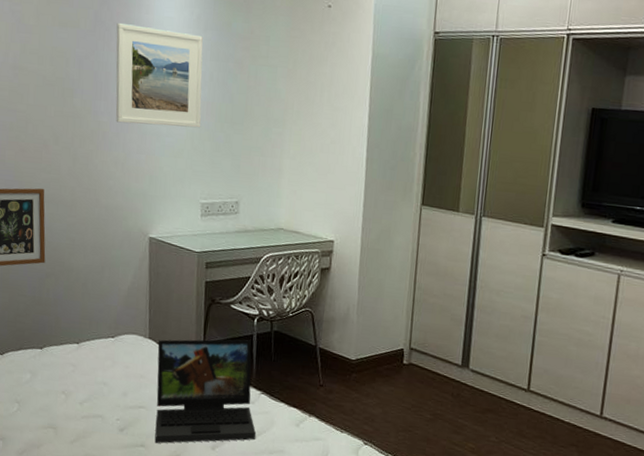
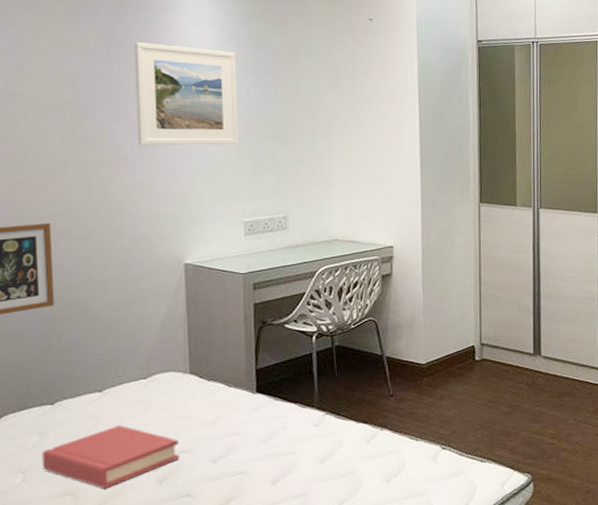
hardback book: none [32,375,138,428] -> present [41,425,180,489]
laptop: present [154,339,256,444] -> none [201,359,323,490]

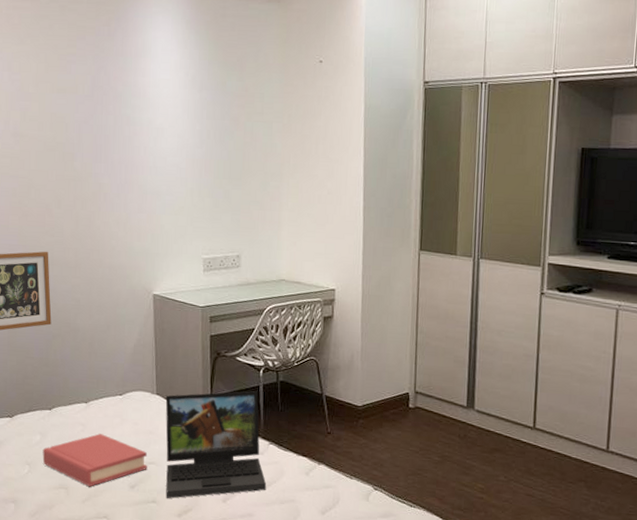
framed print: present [134,42,239,146] -> none [114,87,200,185]
laptop: none [201,359,323,490] -> present [165,391,267,499]

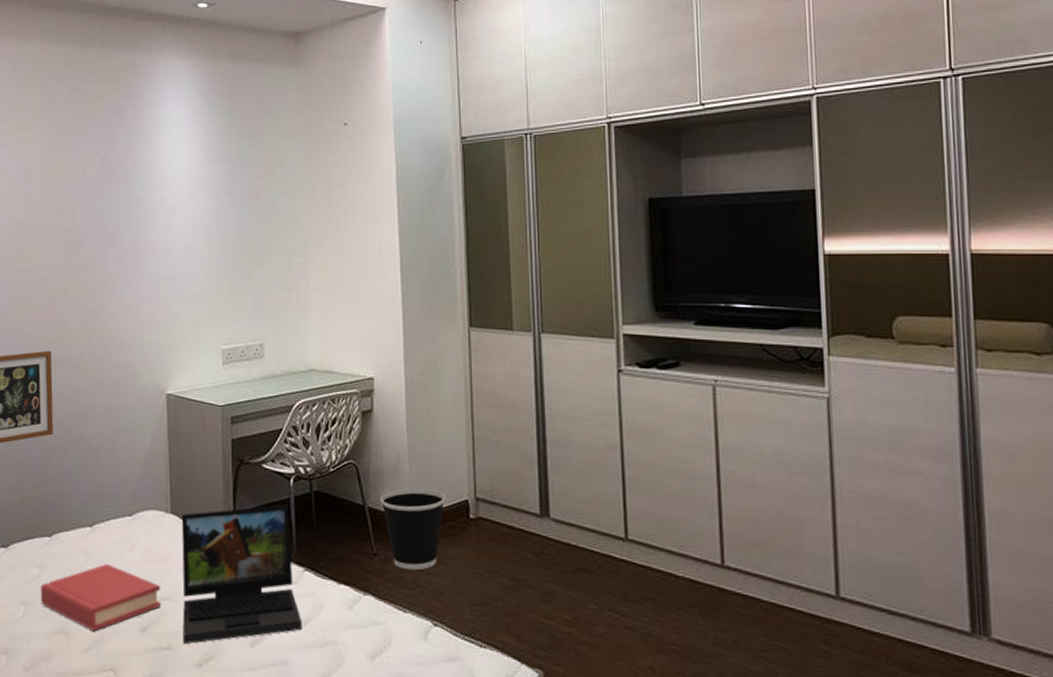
wastebasket: none [335,382,390,447] -> present [380,489,446,571]

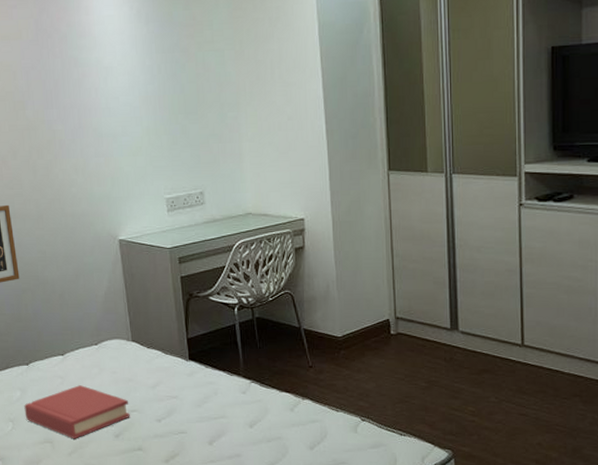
laptop: present [181,505,303,645] -> none [141,330,252,446]
wastebasket: present [380,489,446,571] -> none [313,312,370,378]

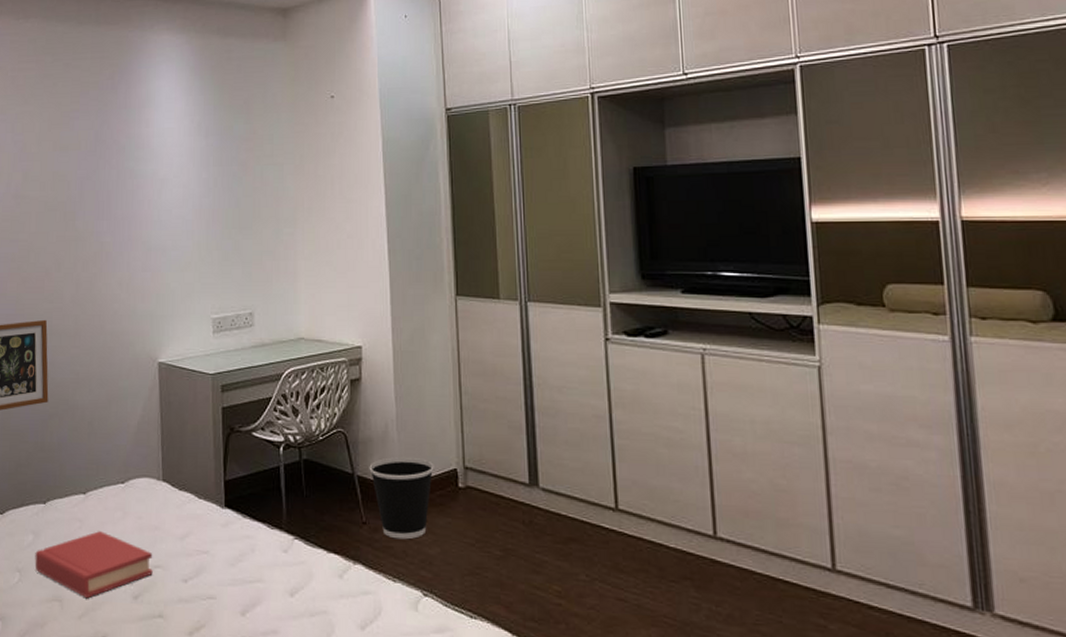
wastebasket: none [313,312,370,378] -> present [369,457,434,540]

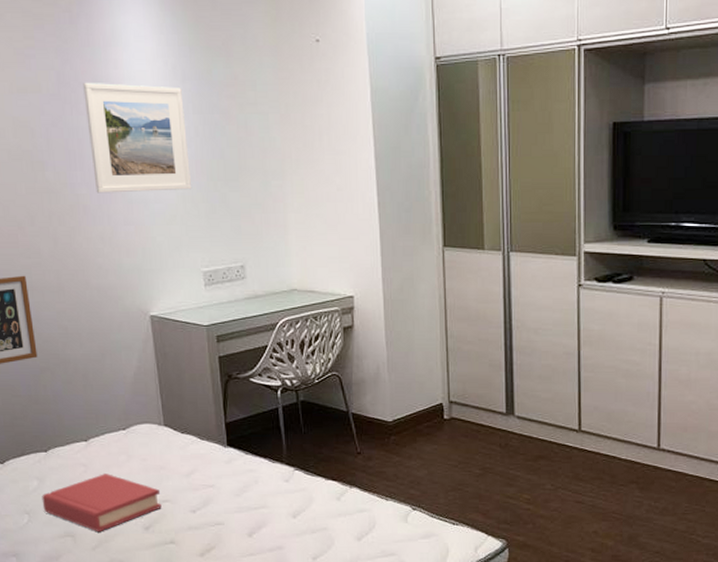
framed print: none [117,140,207,241] -> present [83,83,191,193]
wastebasket: present [369,457,434,540] -> none [362,395,422,465]

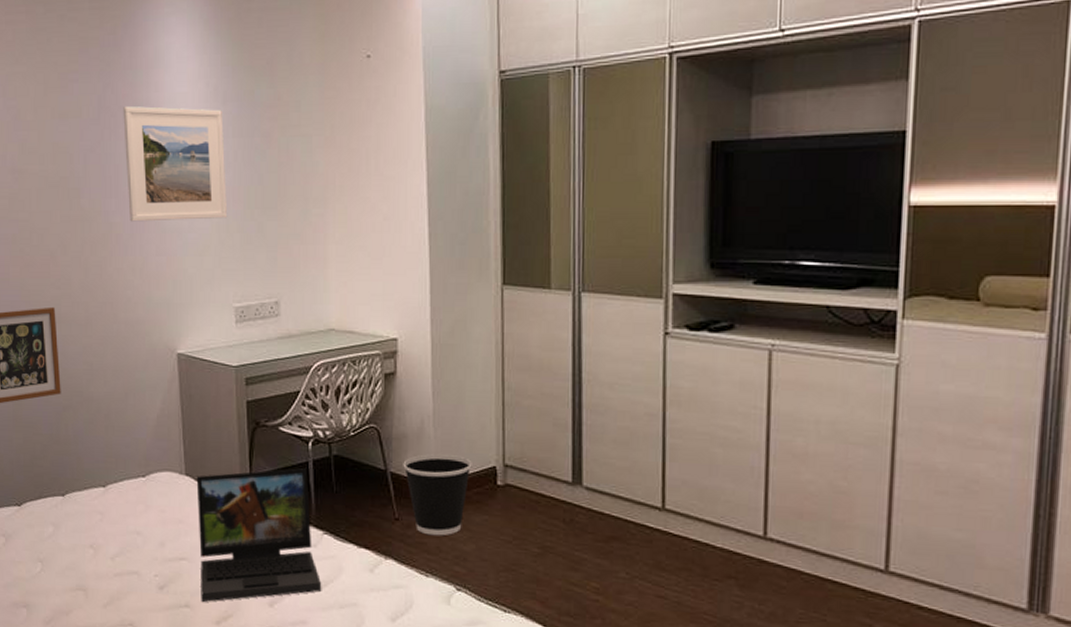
hardback book: present [42,474,162,533] -> none [56,524,178,589]
laptop: none [175,414,295,538] -> present [196,468,322,603]
wastebasket: none [362,395,422,465] -> present [403,454,472,536]

